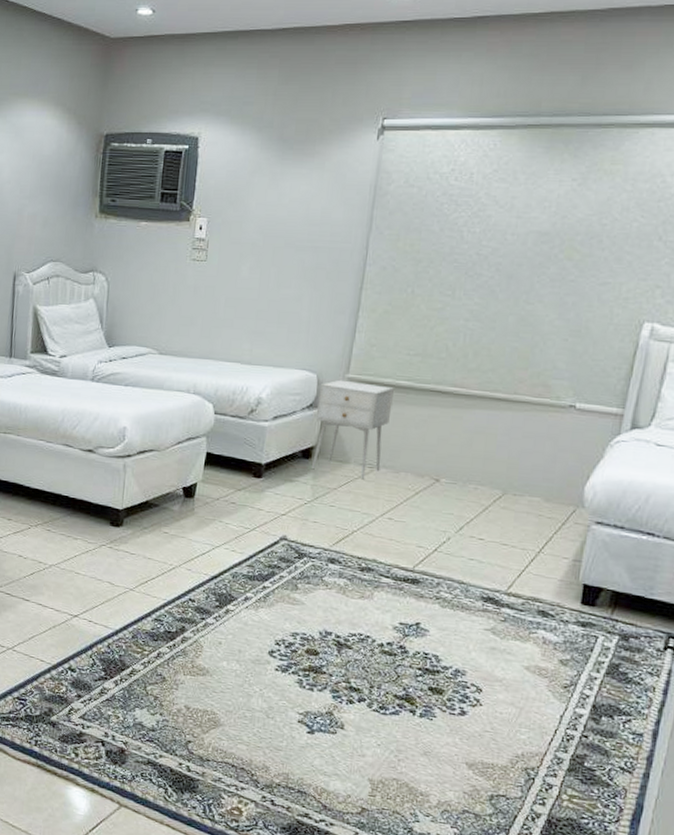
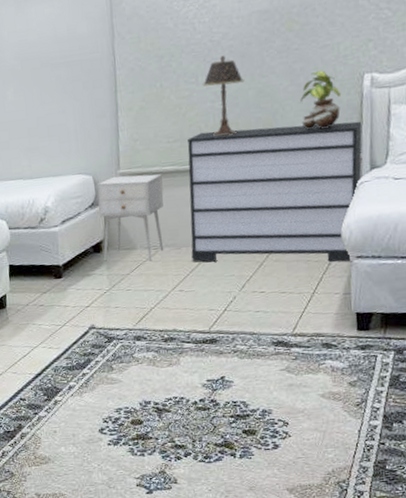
dresser: none [409,351,631,527] -> present [187,121,362,262]
table lamp: none [459,272,507,361] -> present [203,55,245,137]
potted plant: none [561,309,614,375] -> present [300,70,342,130]

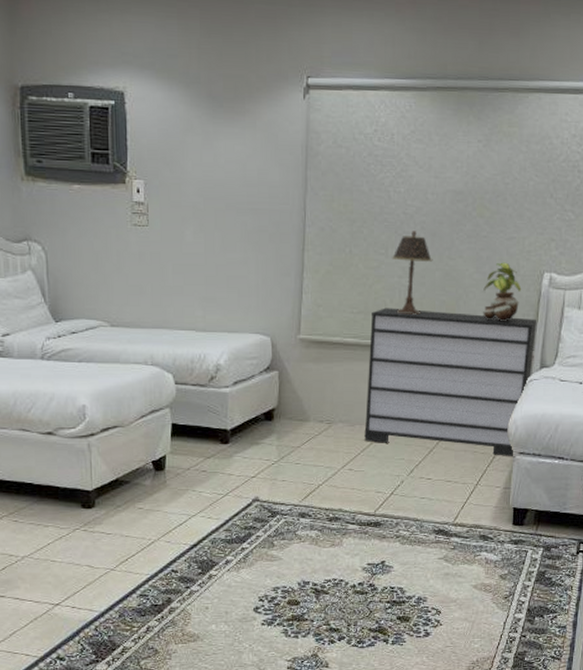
nightstand: present [97,174,164,261] -> none [273,341,342,436]

